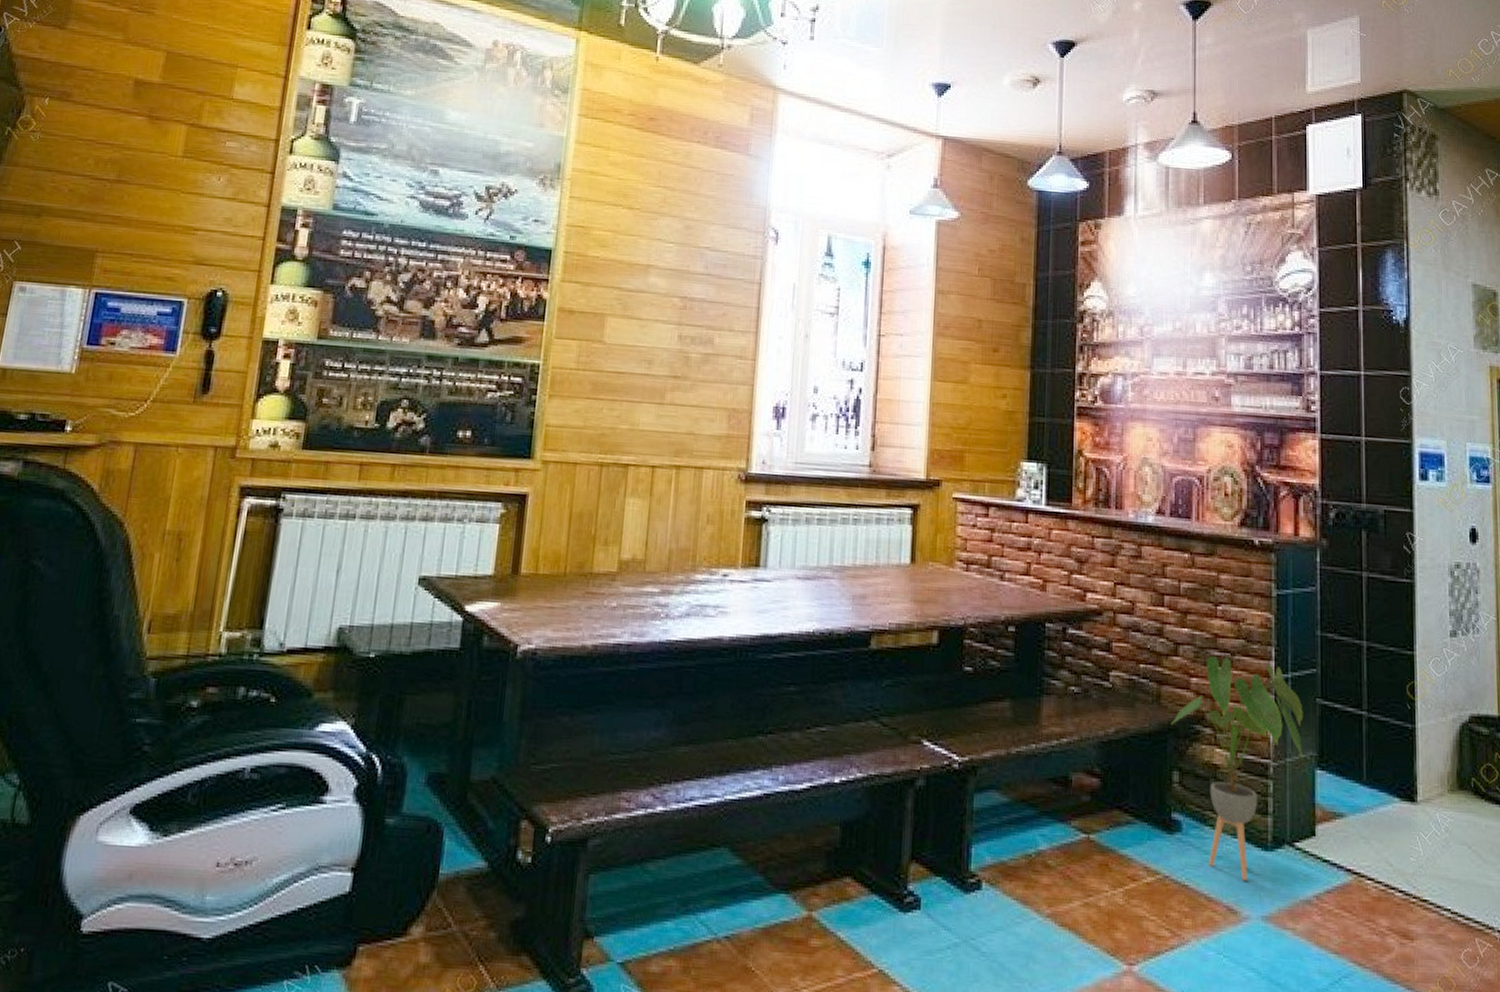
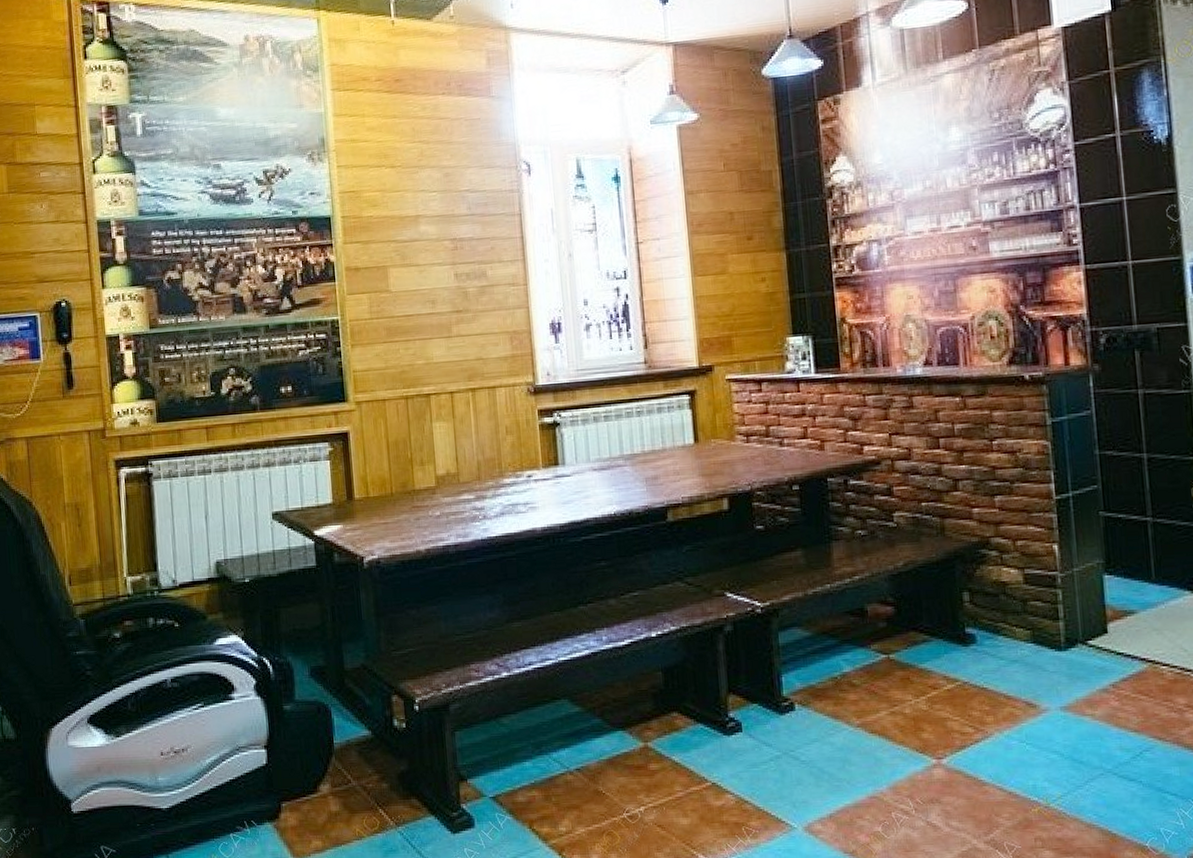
house plant: present [1171,656,1304,881] -> none [957,486,1091,679]

